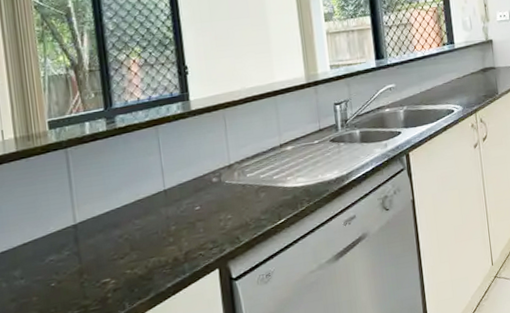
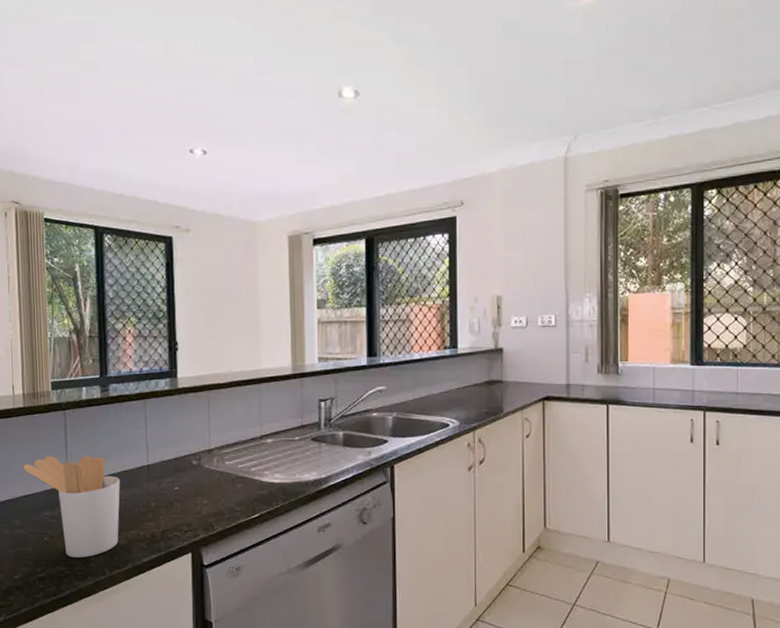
utensil holder: none [20,189,138,299] -> present [23,456,120,557]

